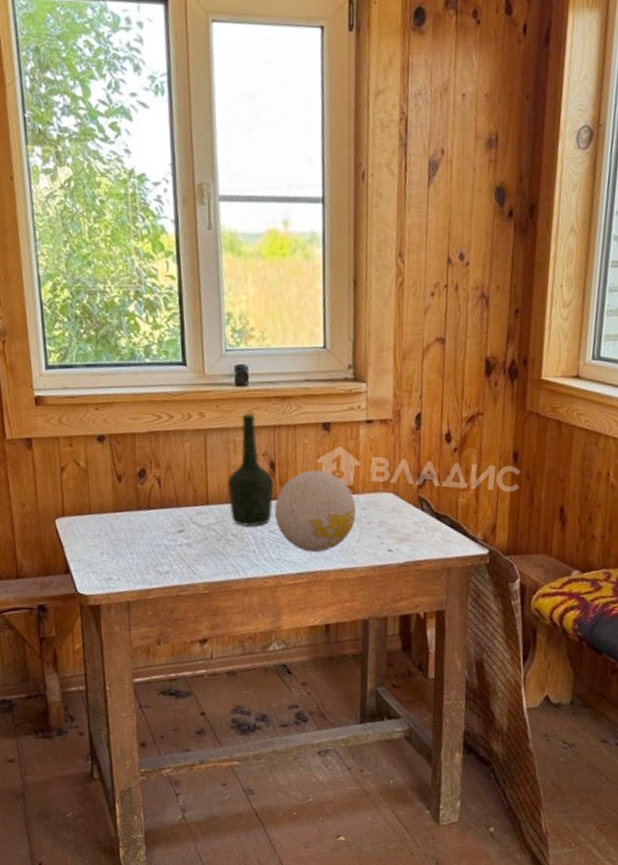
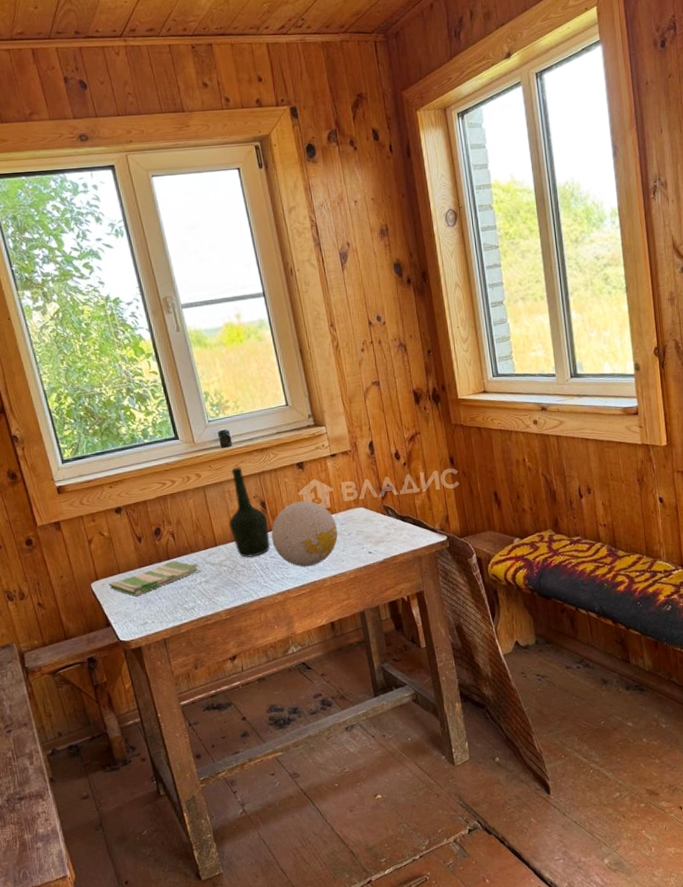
dish towel: none [76,512,183,546] -> present [109,561,198,597]

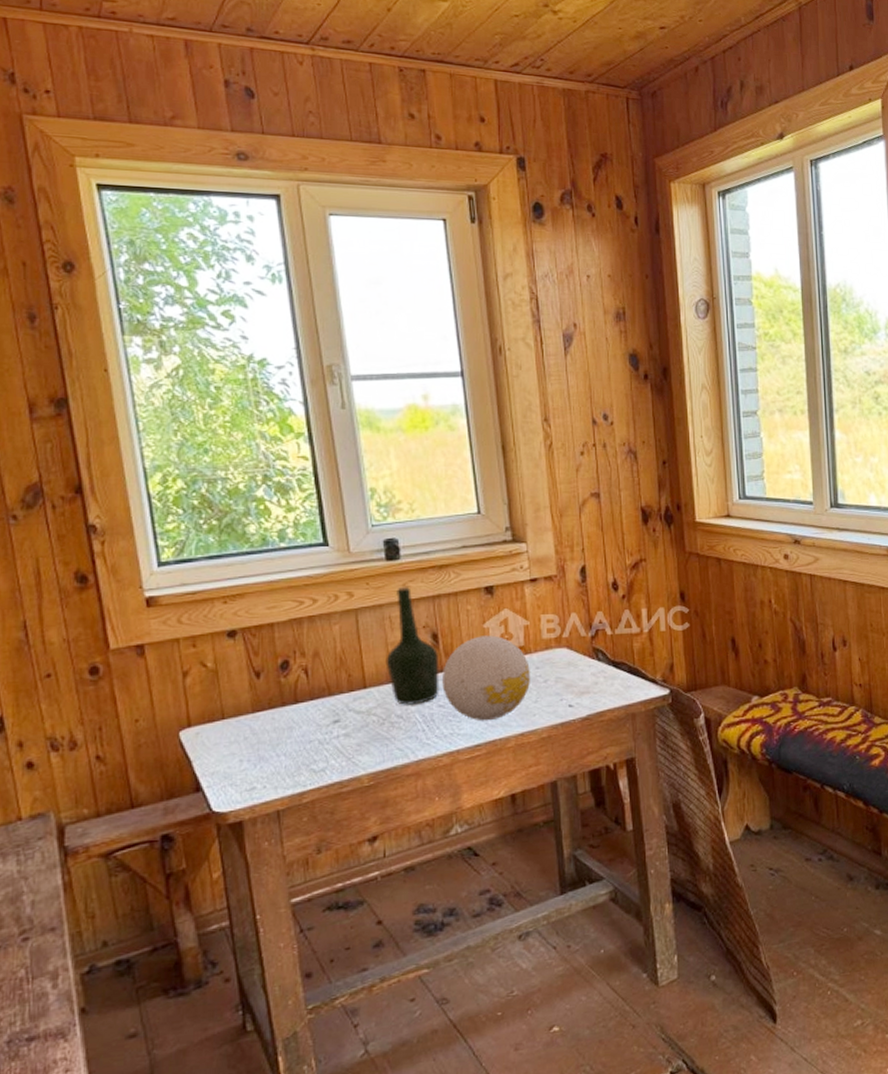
dish towel: present [109,561,198,597] -> none [206,705,337,752]

